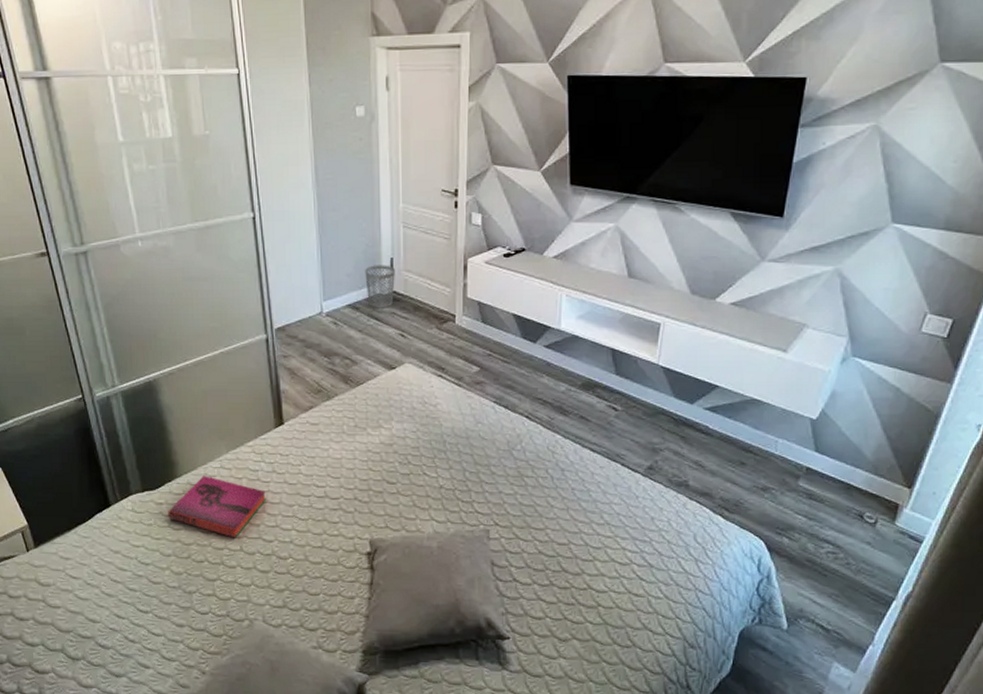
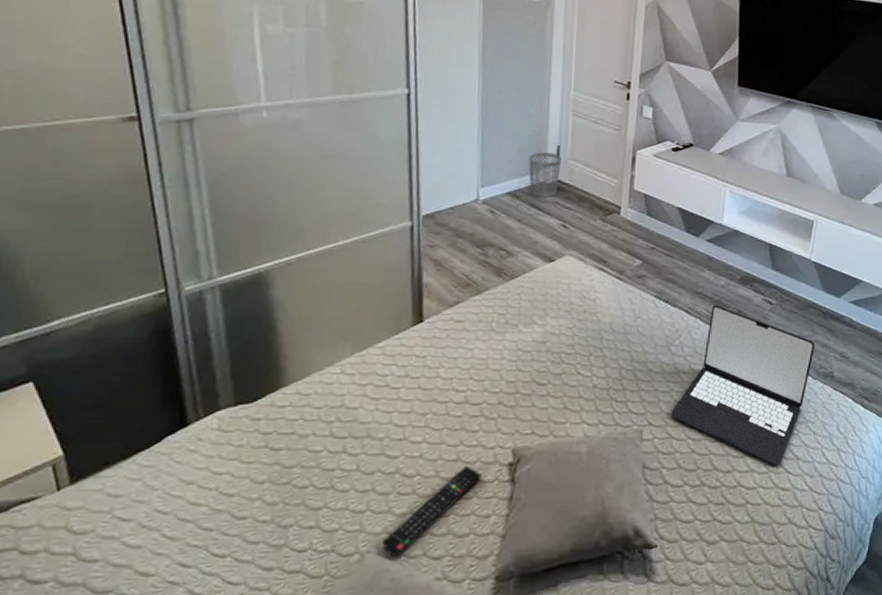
hardback book: present [168,476,266,538] -> none [266,383,395,456]
remote control: none [266,552,344,626] -> present [382,465,481,557]
laptop: none [516,411,666,572] -> present [671,305,815,466]

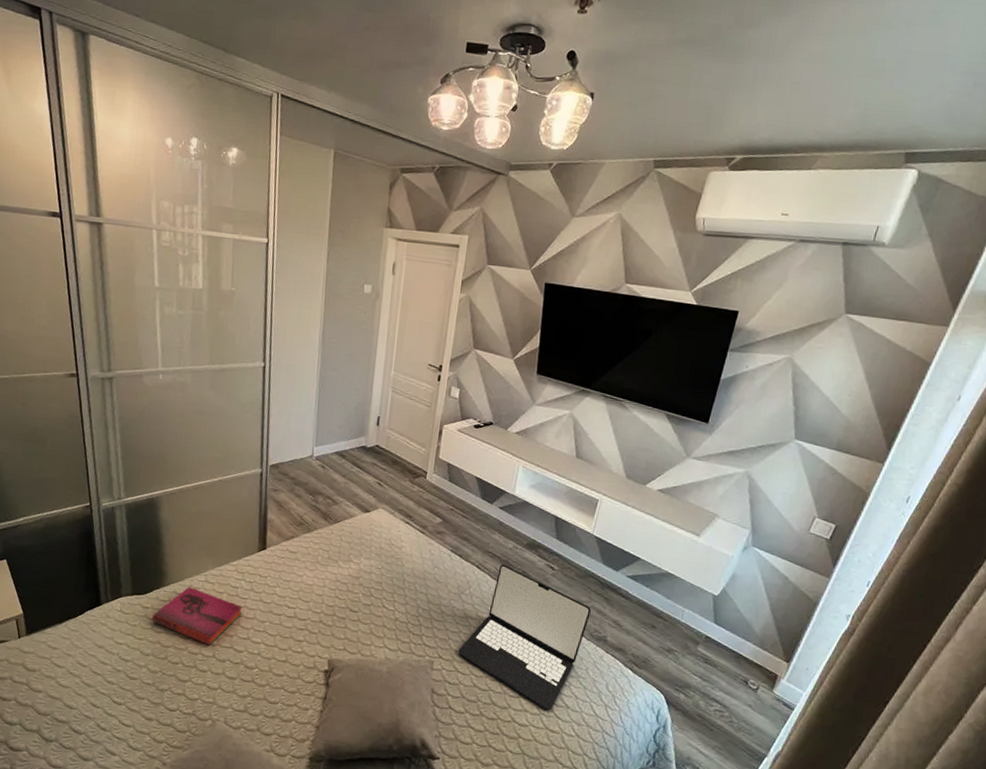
hardback book: none [266,383,395,456] -> present [152,587,243,646]
remote control: present [382,465,481,557] -> none [228,666,304,728]
wastebasket: present [528,152,561,197] -> none [353,420,380,459]

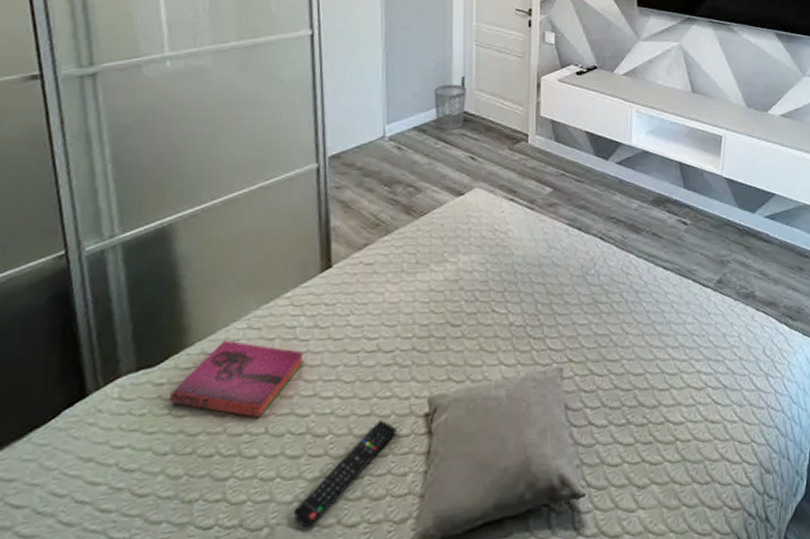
remote control: none [228,666,304,728] -> present [293,419,397,528]
wastebasket: none [353,420,380,459] -> present [434,84,466,130]
laptop: present [458,564,591,711] -> none [591,229,733,398]

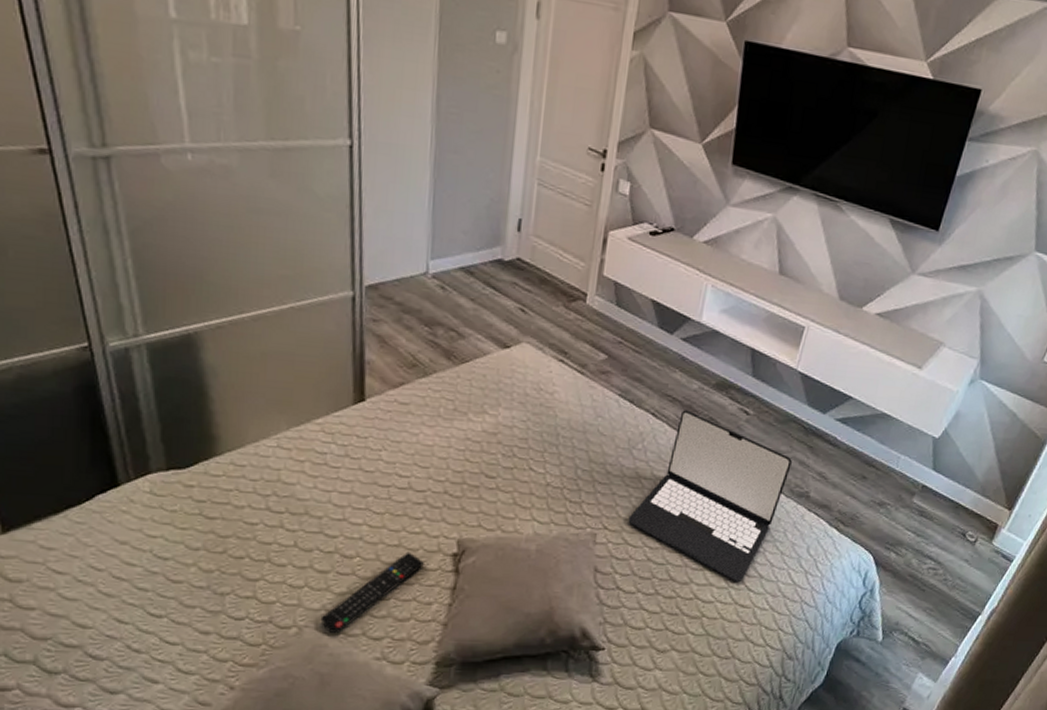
hardback book: present [169,340,304,418] -> none [200,455,334,532]
wastebasket: present [434,84,466,130] -> none [485,224,523,277]
laptop: none [591,229,733,398] -> present [628,410,792,583]

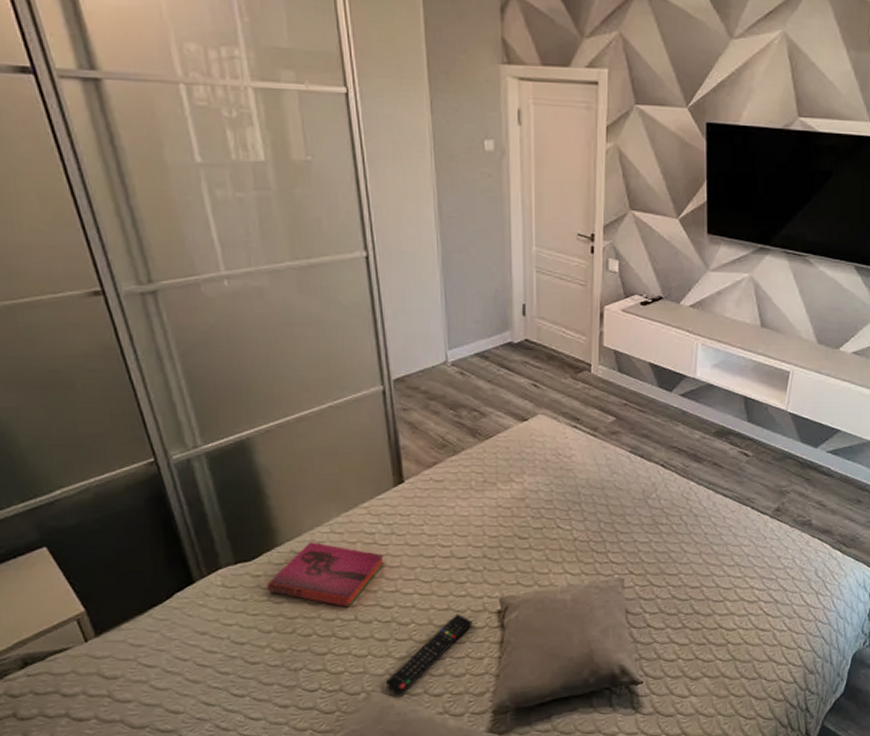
hardback book: none [200,455,334,532] -> present [267,542,384,607]
laptop: present [628,410,792,583] -> none [651,458,792,609]

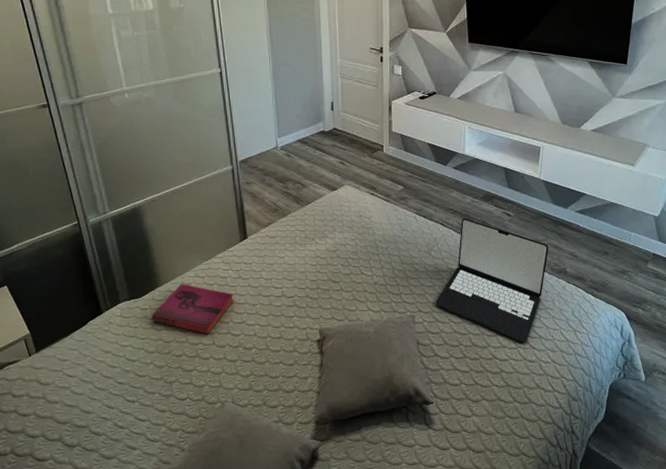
remote control: present [385,613,472,695] -> none [235,341,299,406]
laptop: none [651,458,792,609] -> present [435,218,549,343]

